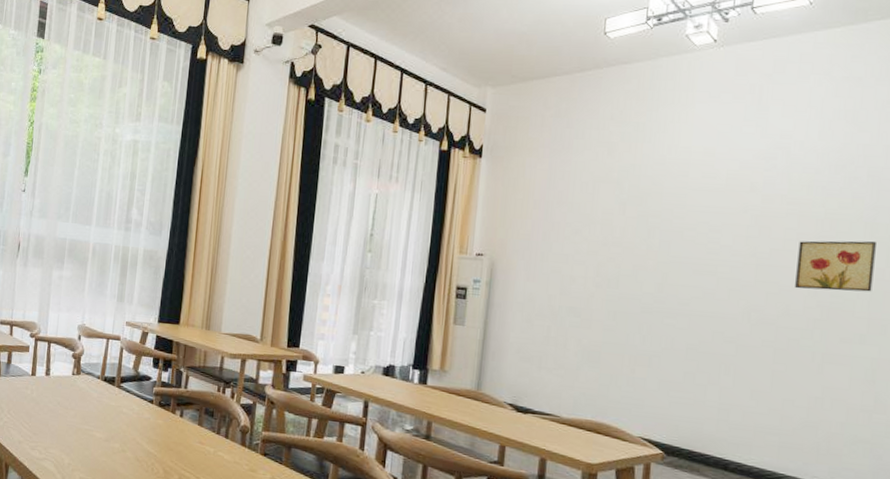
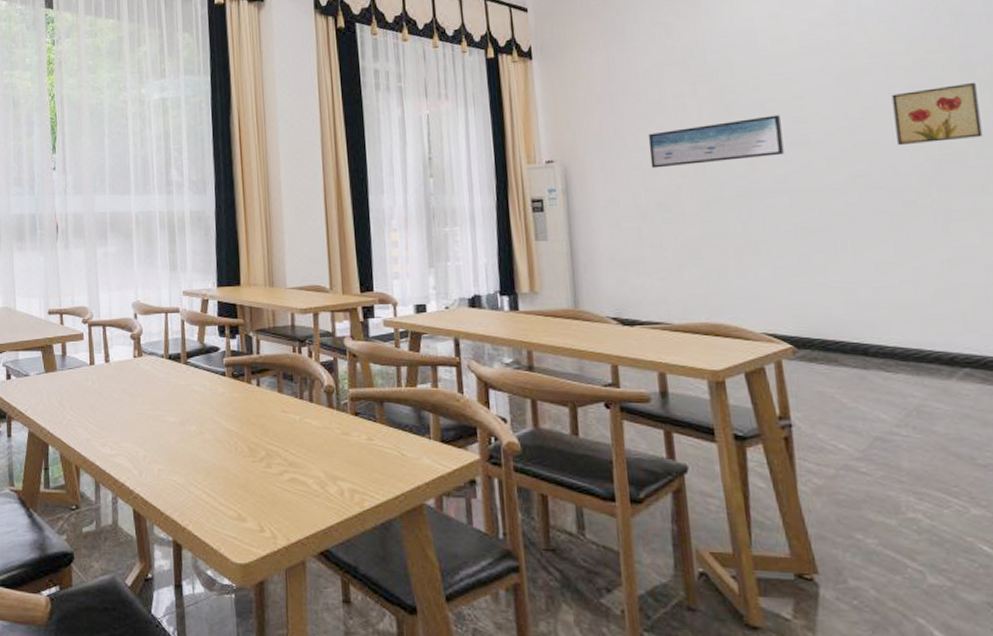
wall art: none [570,242,695,281] -> present [648,115,784,169]

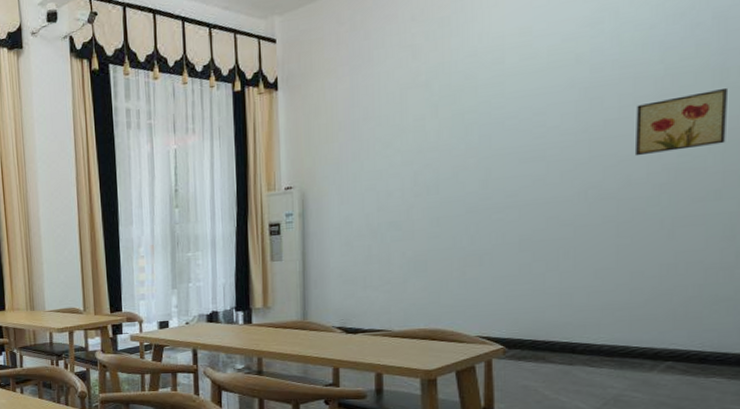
wall art: present [648,115,784,169] -> none [385,132,519,190]

